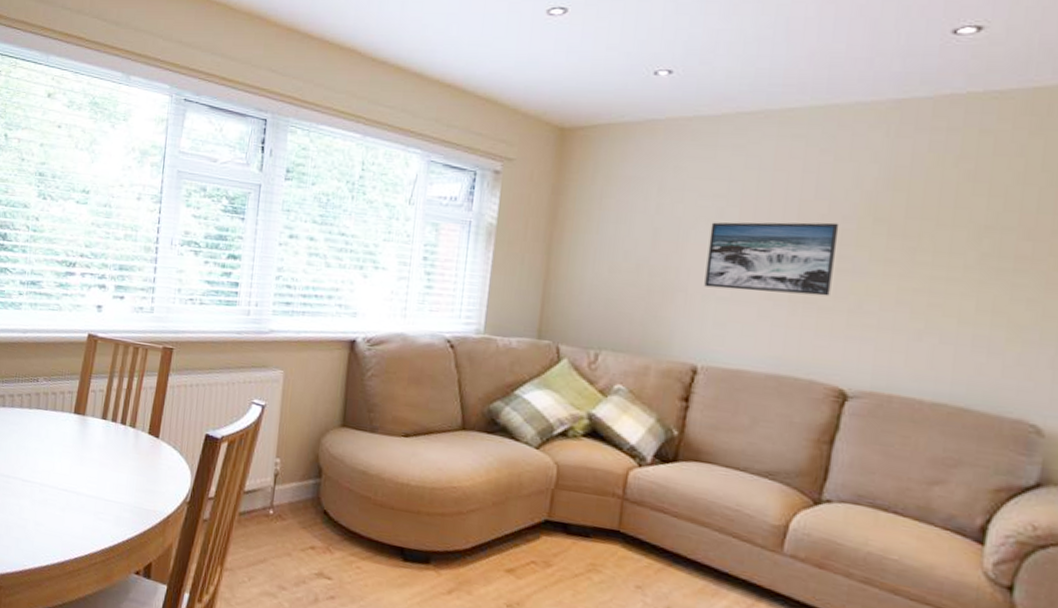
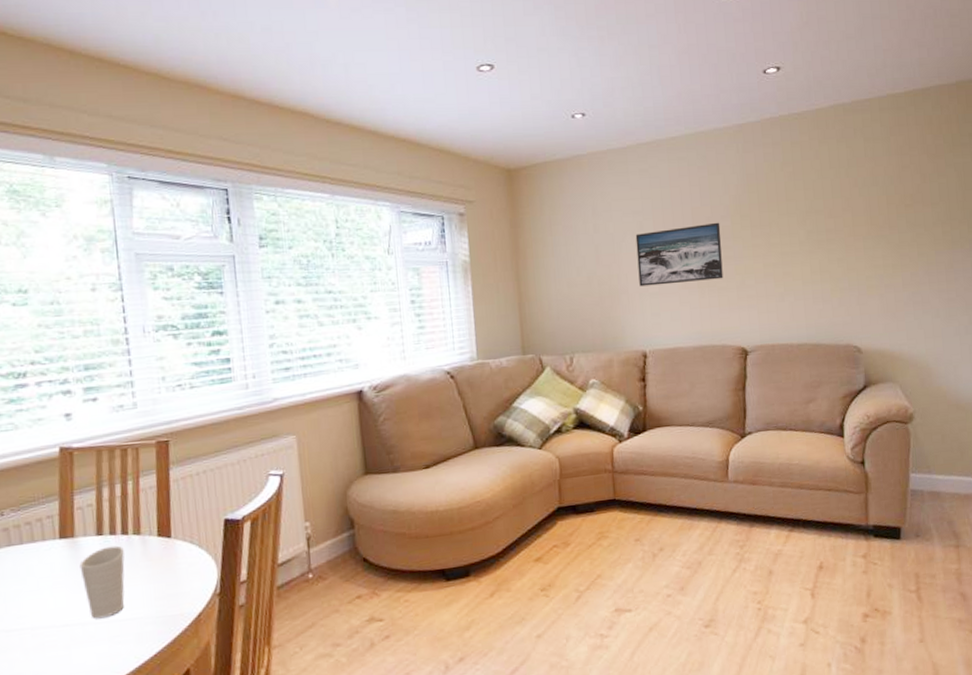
cup: none [84,431,120,494] -> present [79,545,125,619]

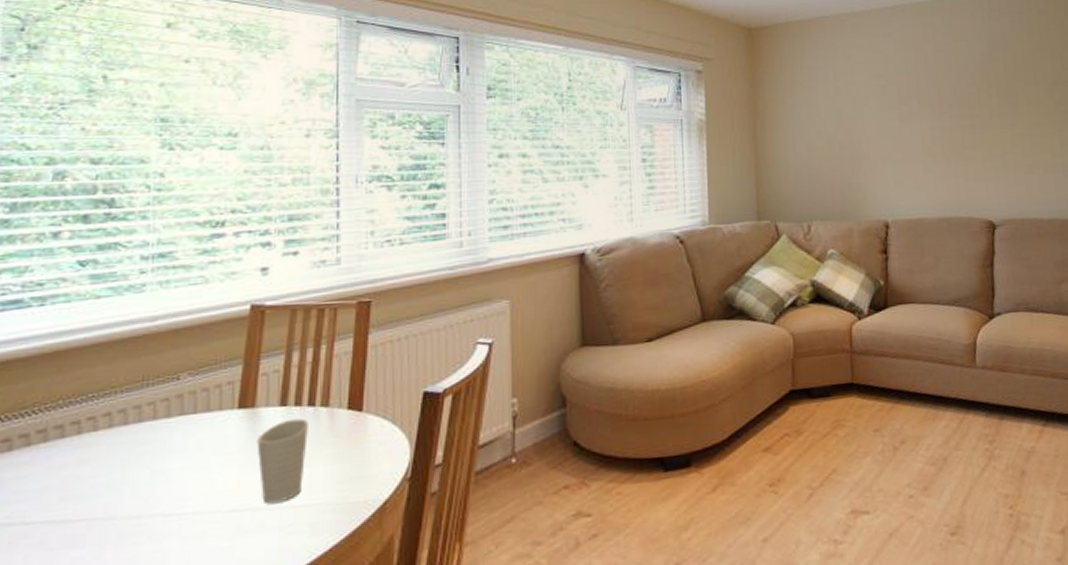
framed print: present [635,222,724,287] -> none [878,89,970,153]

